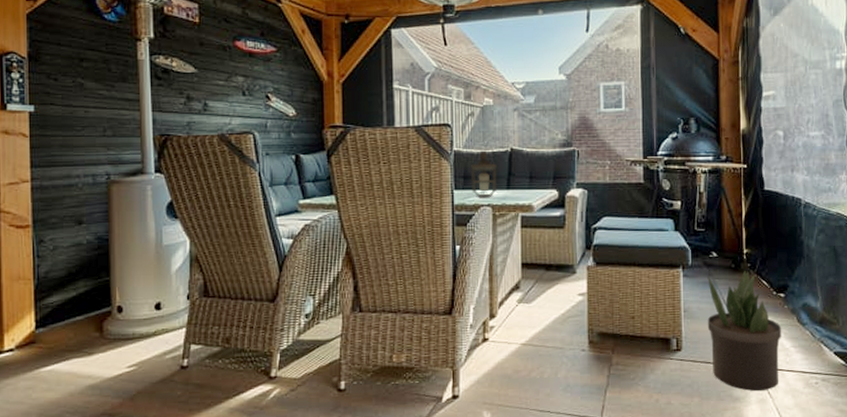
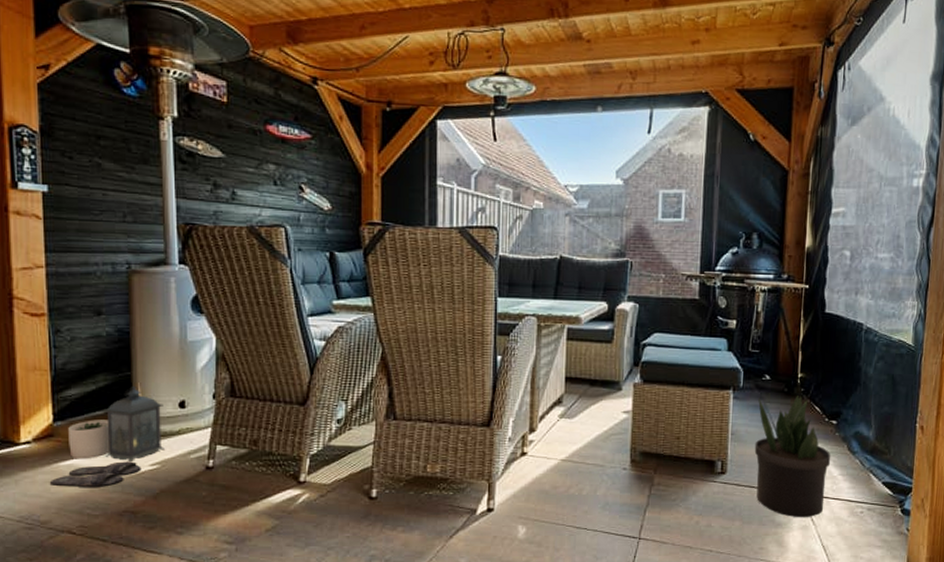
slippers: none [31,364,119,393] -> present [49,461,141,488]
planter: none [50,324,89,365] -> present [68,420,110,460]
lantern: none [83,291,141,364] -> present [103,387,164,461]
lantern: present [470,150,497,200] -> none [516,257,545,309]

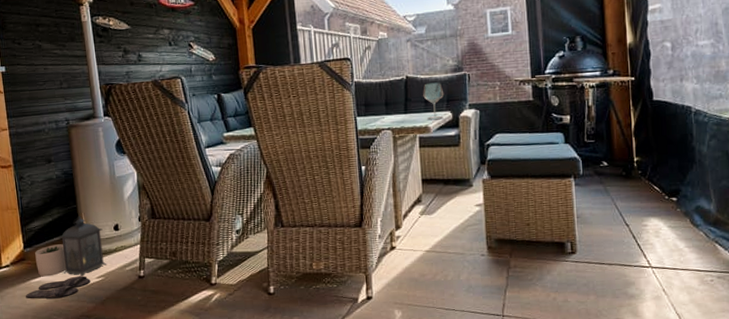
wine glass: none [577,266,602,309] -> present [423,82,444,120]
planter: present [754,396,831,518] -> none [599,178,676,289]

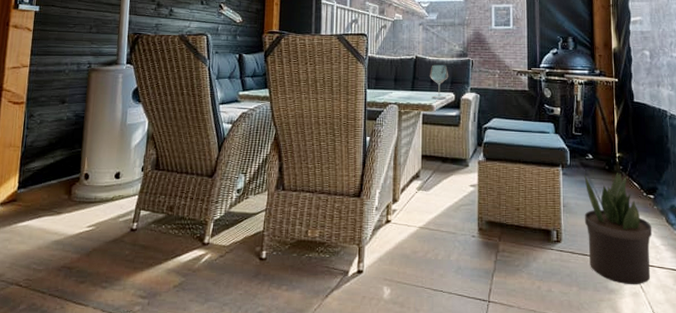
slippers: present [25,276,91,299] -> none [8,223,80,246]
planter: present [35,244,67,277] -> none [27,187,60,221]
lantern: present [59,216,106,276] -> none [53,161,103,223]
planter: none [599,178,676,289] -> present [584,173,653,285]

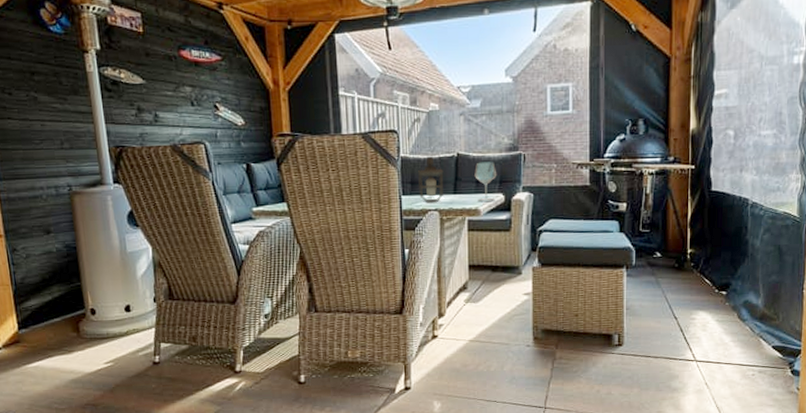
lantern: none [381,57,404,99] -> present [417,156,444,204]
planter: present [584,173,653,285] -> none [649,270,722,383]

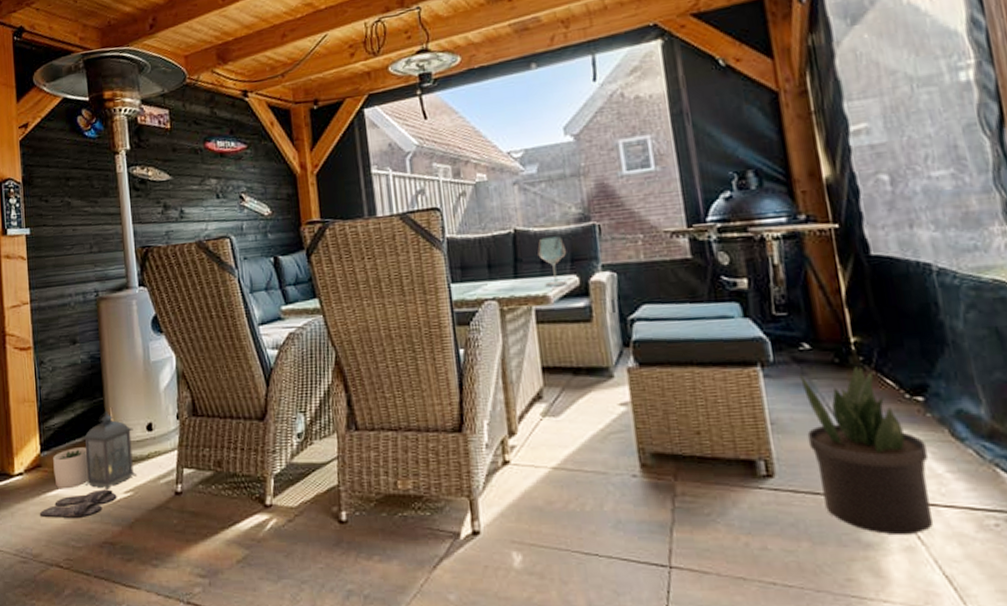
slippers: none [20,361,98,386] -> present [39,489,117,519]
planter: none [32,325,70,361] -> present [53,447,89,489]
lantern: none [60,295,116,361] -> present [82,412,136,489]
lantern: present [417,156,444,204] -> none [467,234,501,293]
planter: none [649,270,722,383] -> present [799,367,934,536]

